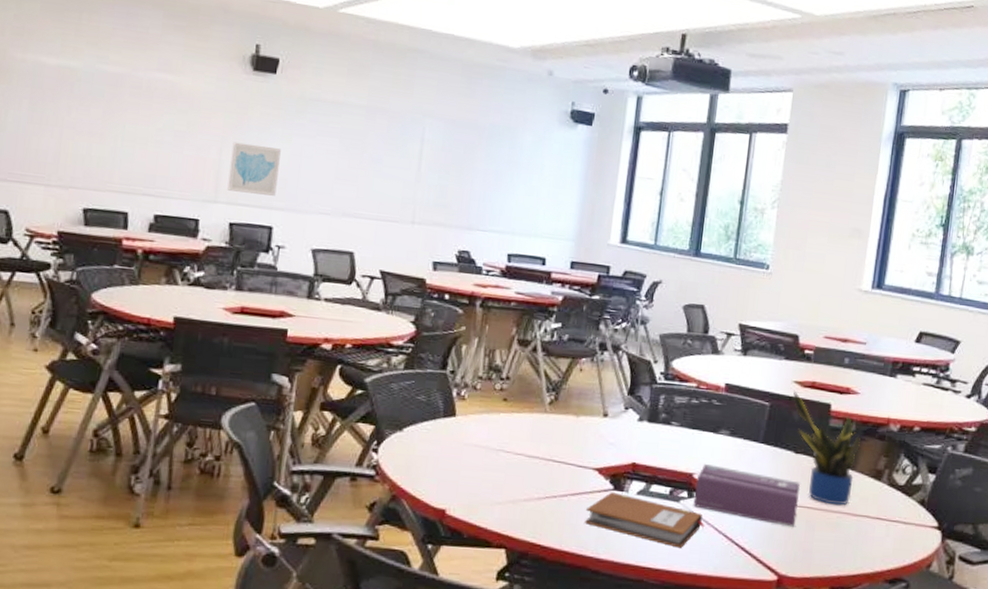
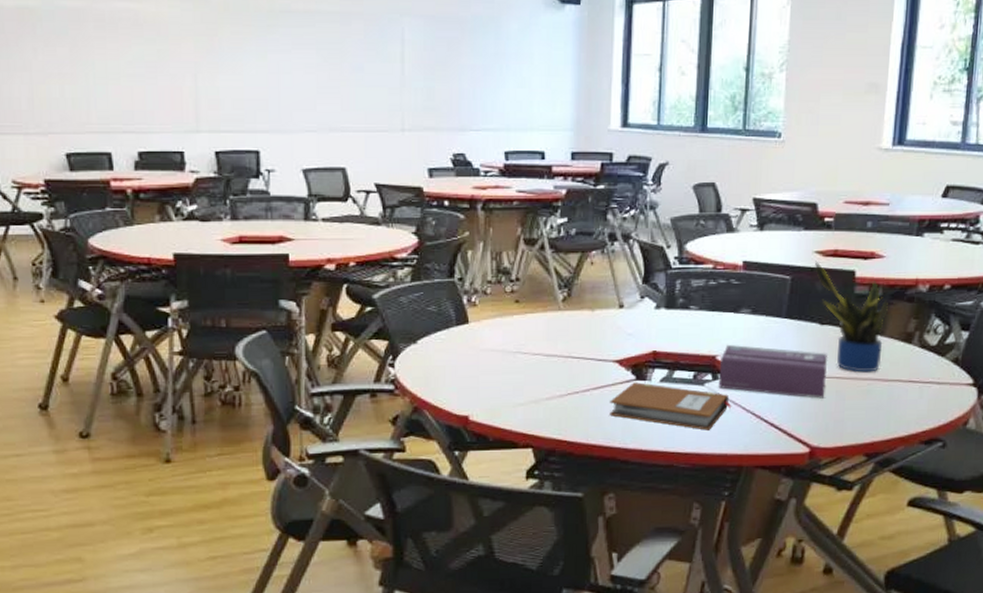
wall art: present [227,142,281,196] -> none [207,66,258,118]

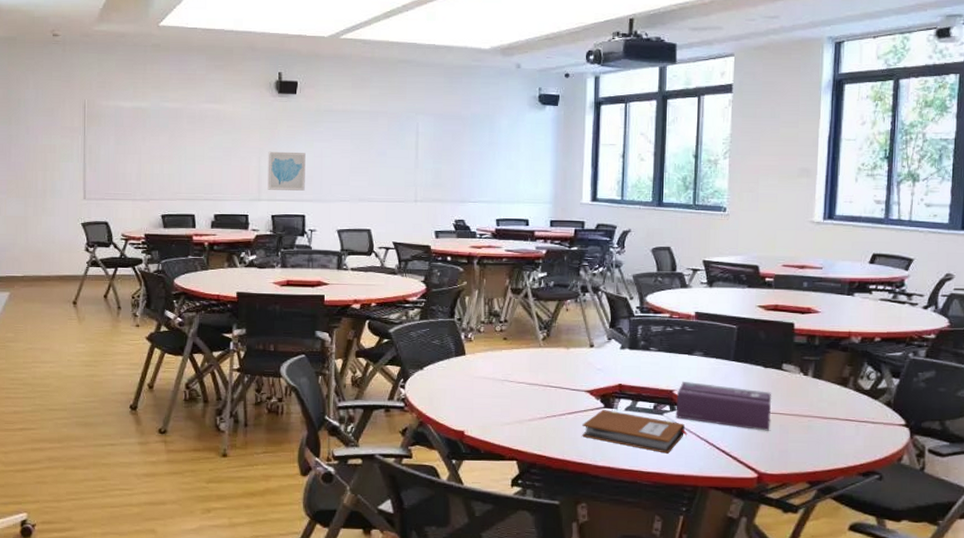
wall art: none [207,66,258,118] -> present [267,151,306,191]
potted plant: present [815,261,888,373] -> none [758,313,824,410]

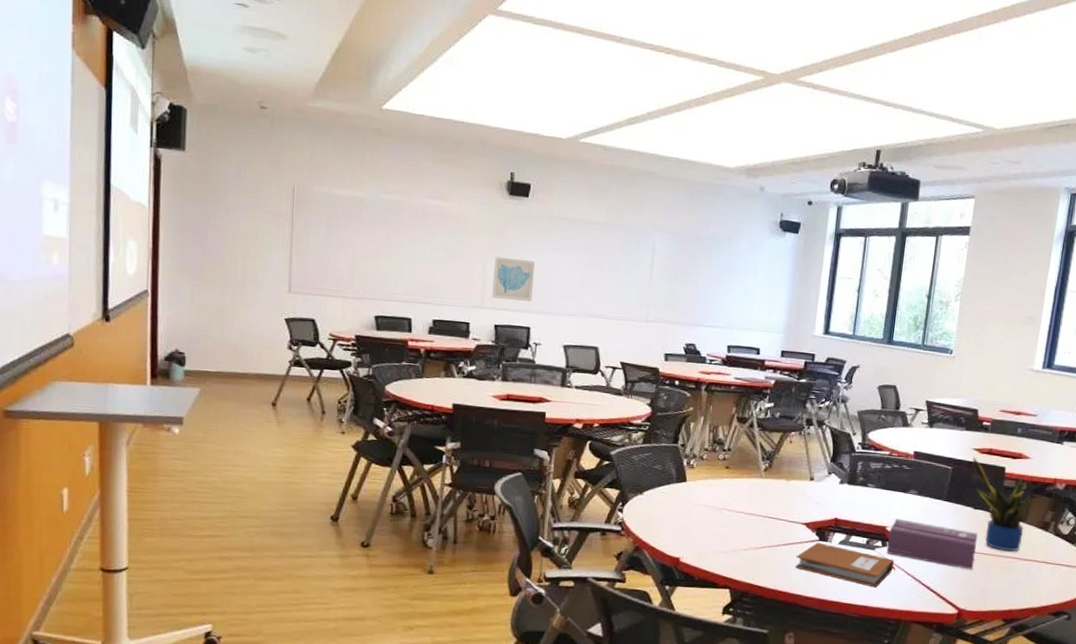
potted plant: none [758,313,824,410] -> present [972,456,1031,552]

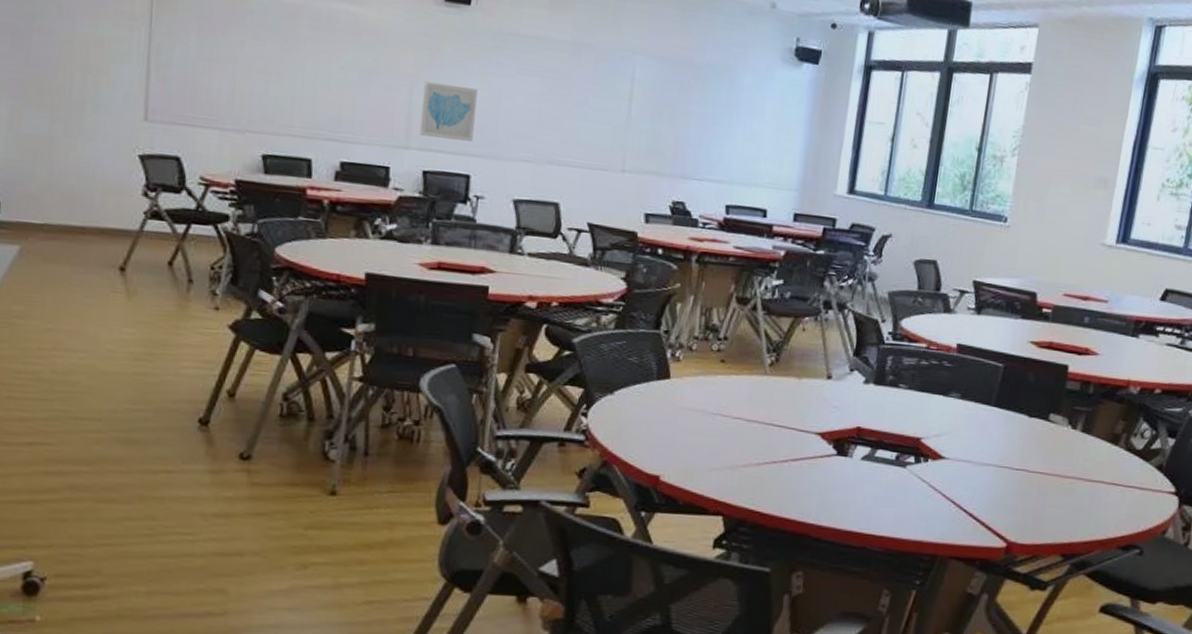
notebook: present [795,542,896,588] -> none [806,457,932,515]
tissue box: present [886,518,978,570] -> none [920,427,1033,493]
potted plant: present [972,456,1031,552] -> none [1028,351,1098,471]

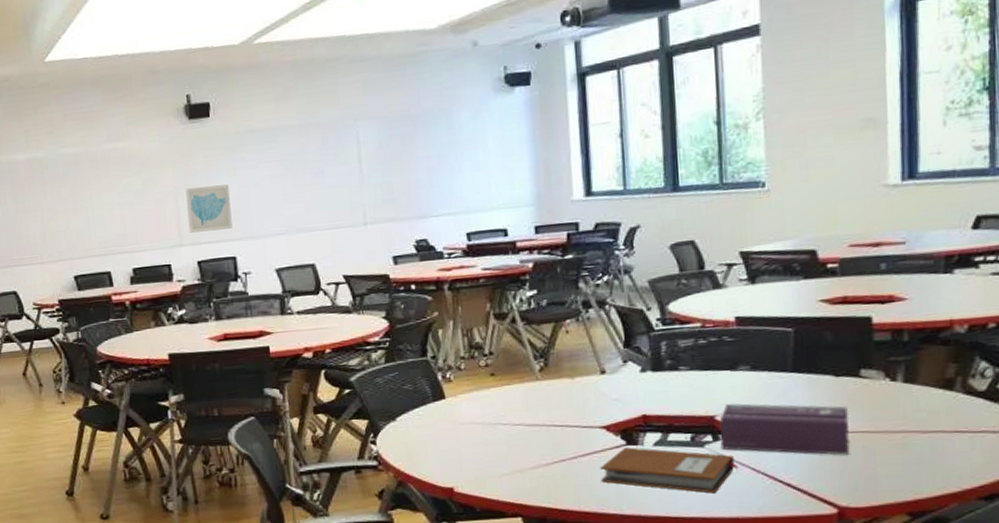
notebook: none [806,457,932,515] -> present [600,447,739,494]
tissue box: none [920,427,1033,493] -> present [719,403,850,456]

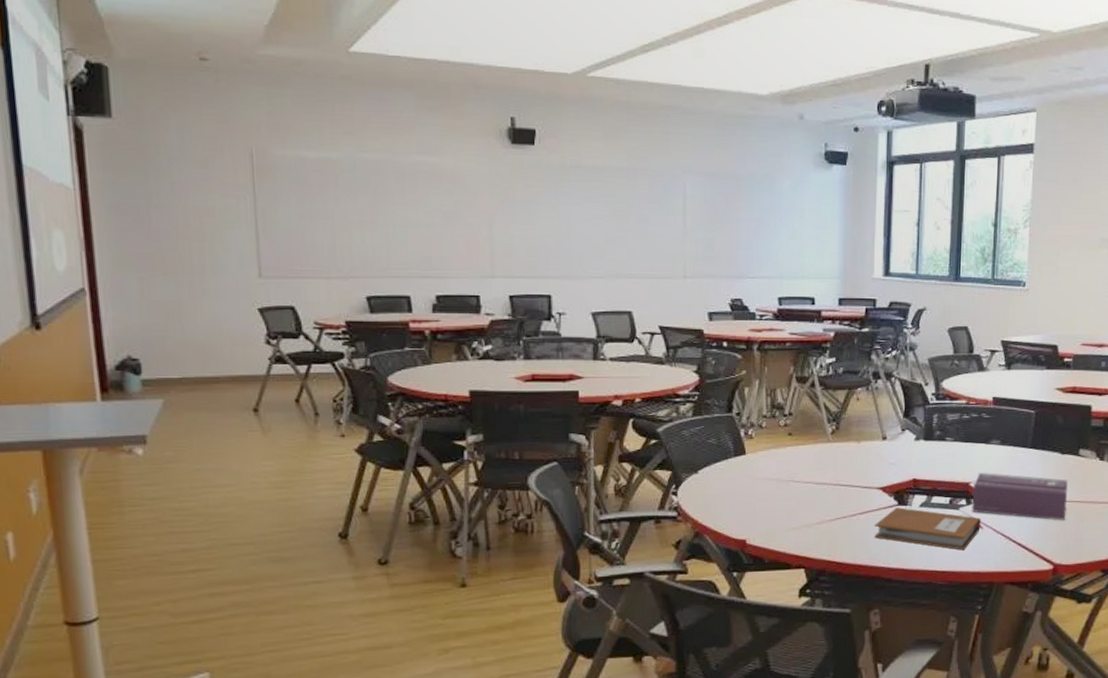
wall art: present [185,184,233,233] -> none [501,216,550,265]

